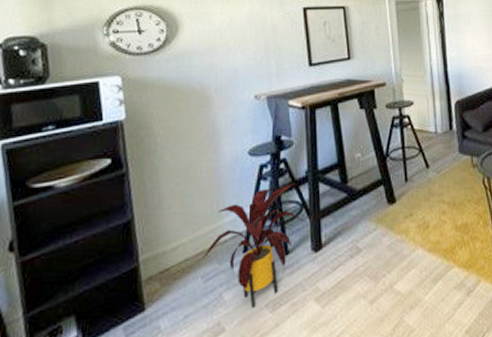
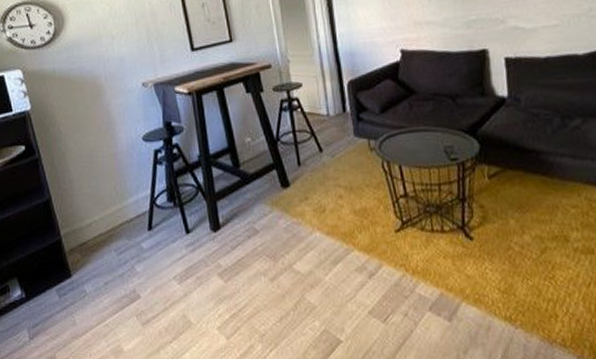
house plant: present [203,183,305,308] -> none [113,167,202,279]

